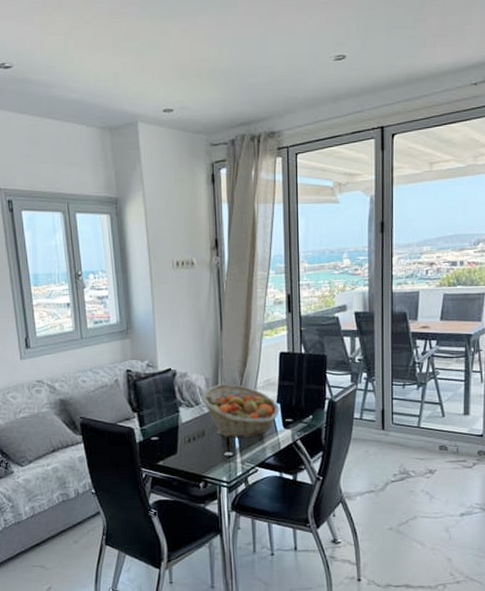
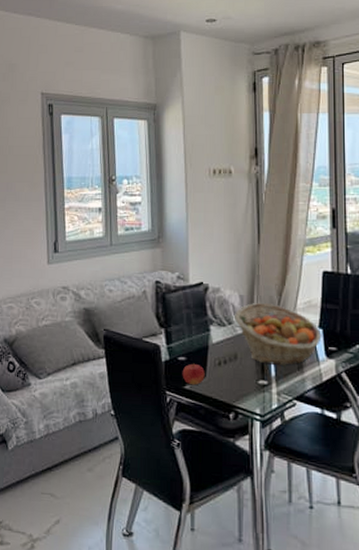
fruit: none [155,442,176,461] -> present [182,363,205,386]

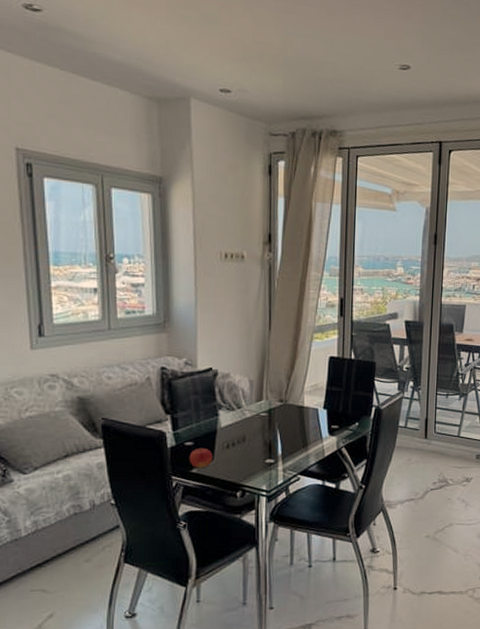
fruit basket: present [235,302,322,366] -> none [244,386,326,445]

